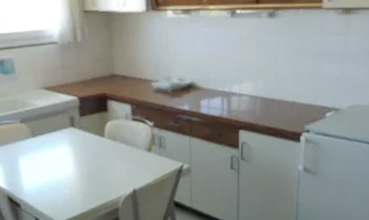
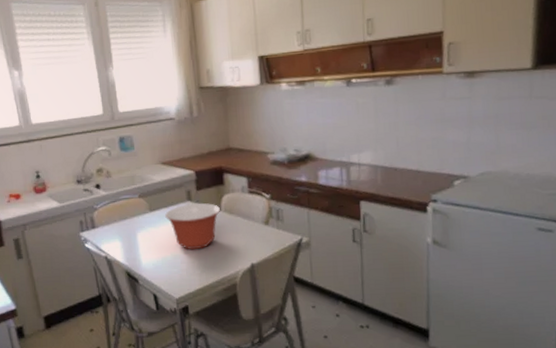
mixing bowl: none [48,129,103,176] -> present [165,202,220,250]

